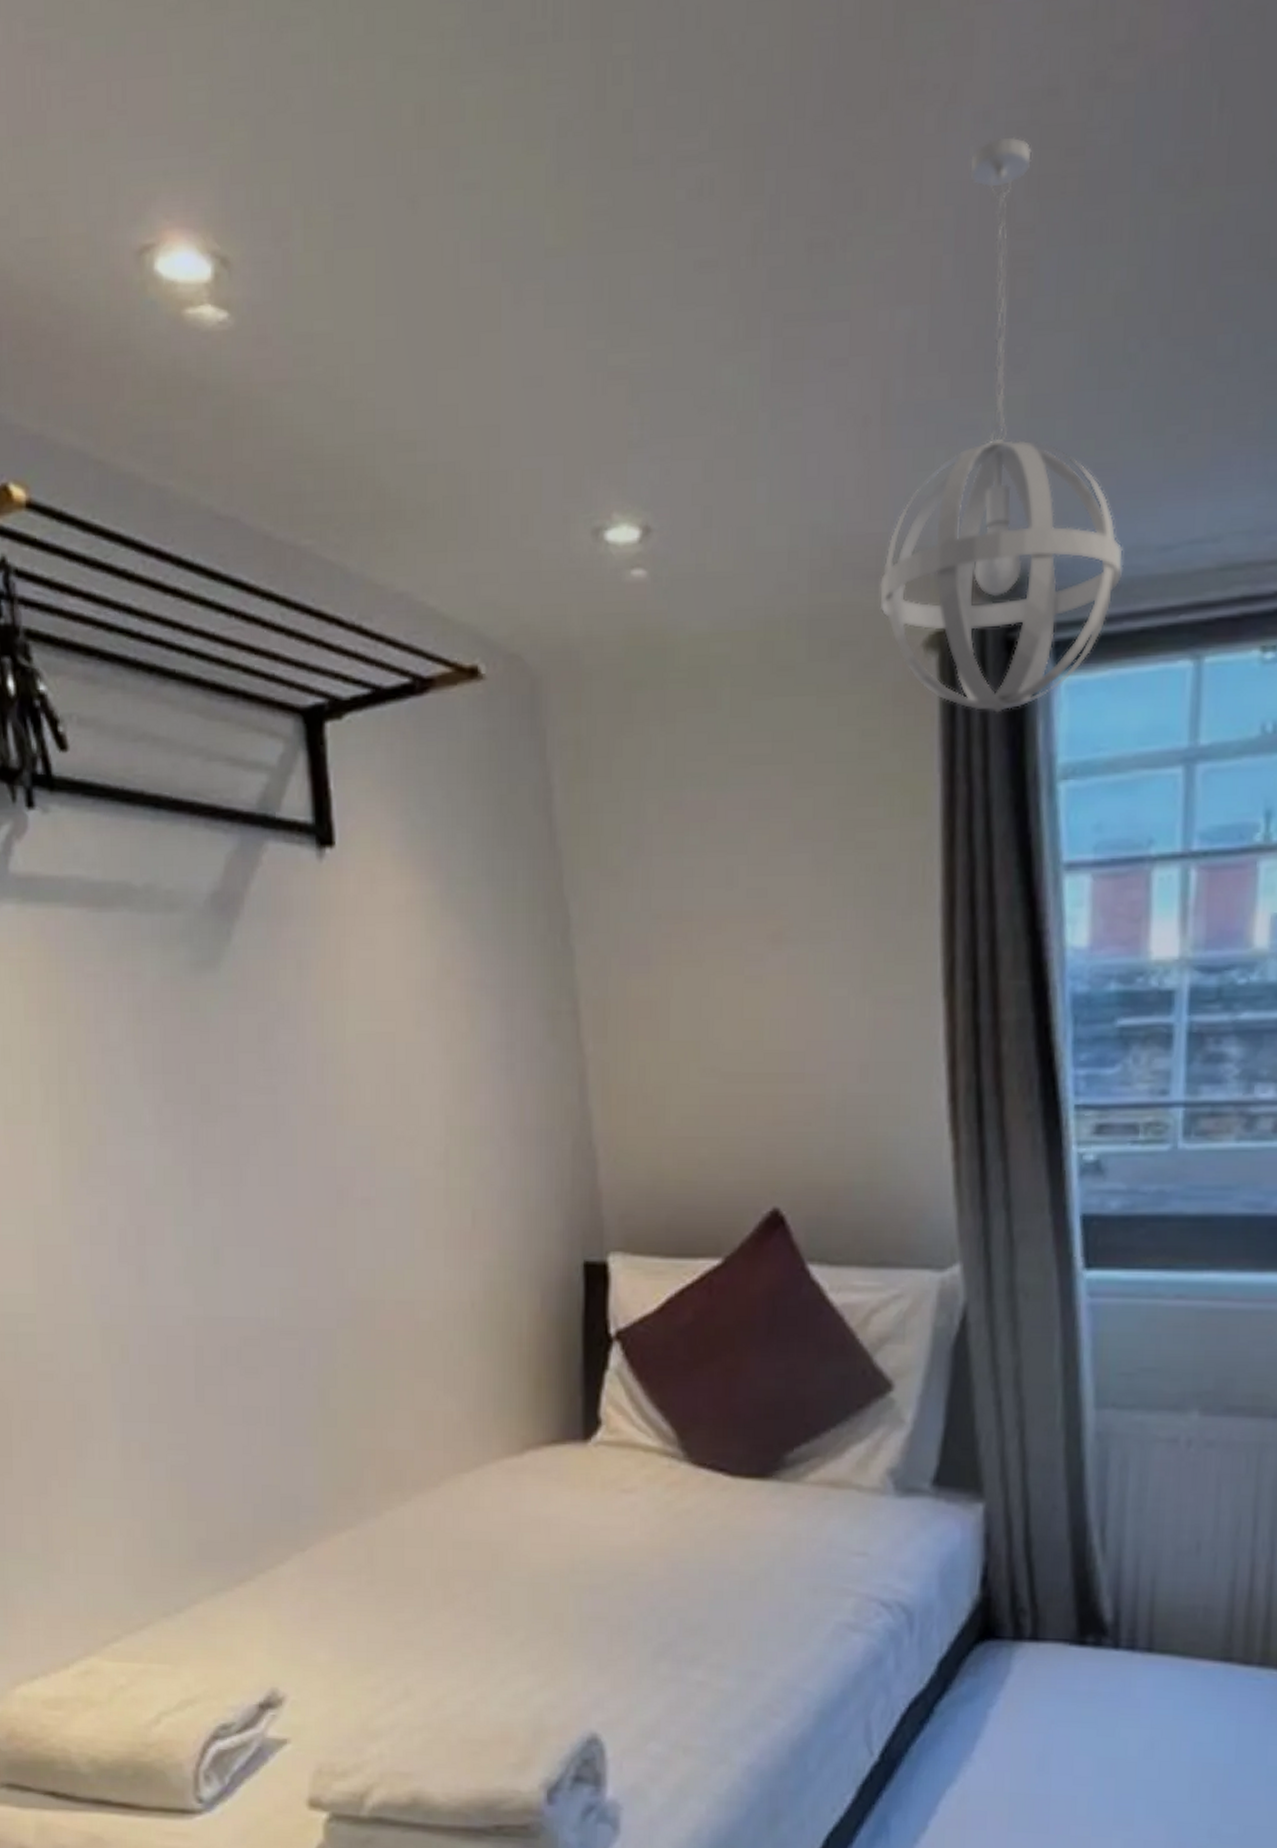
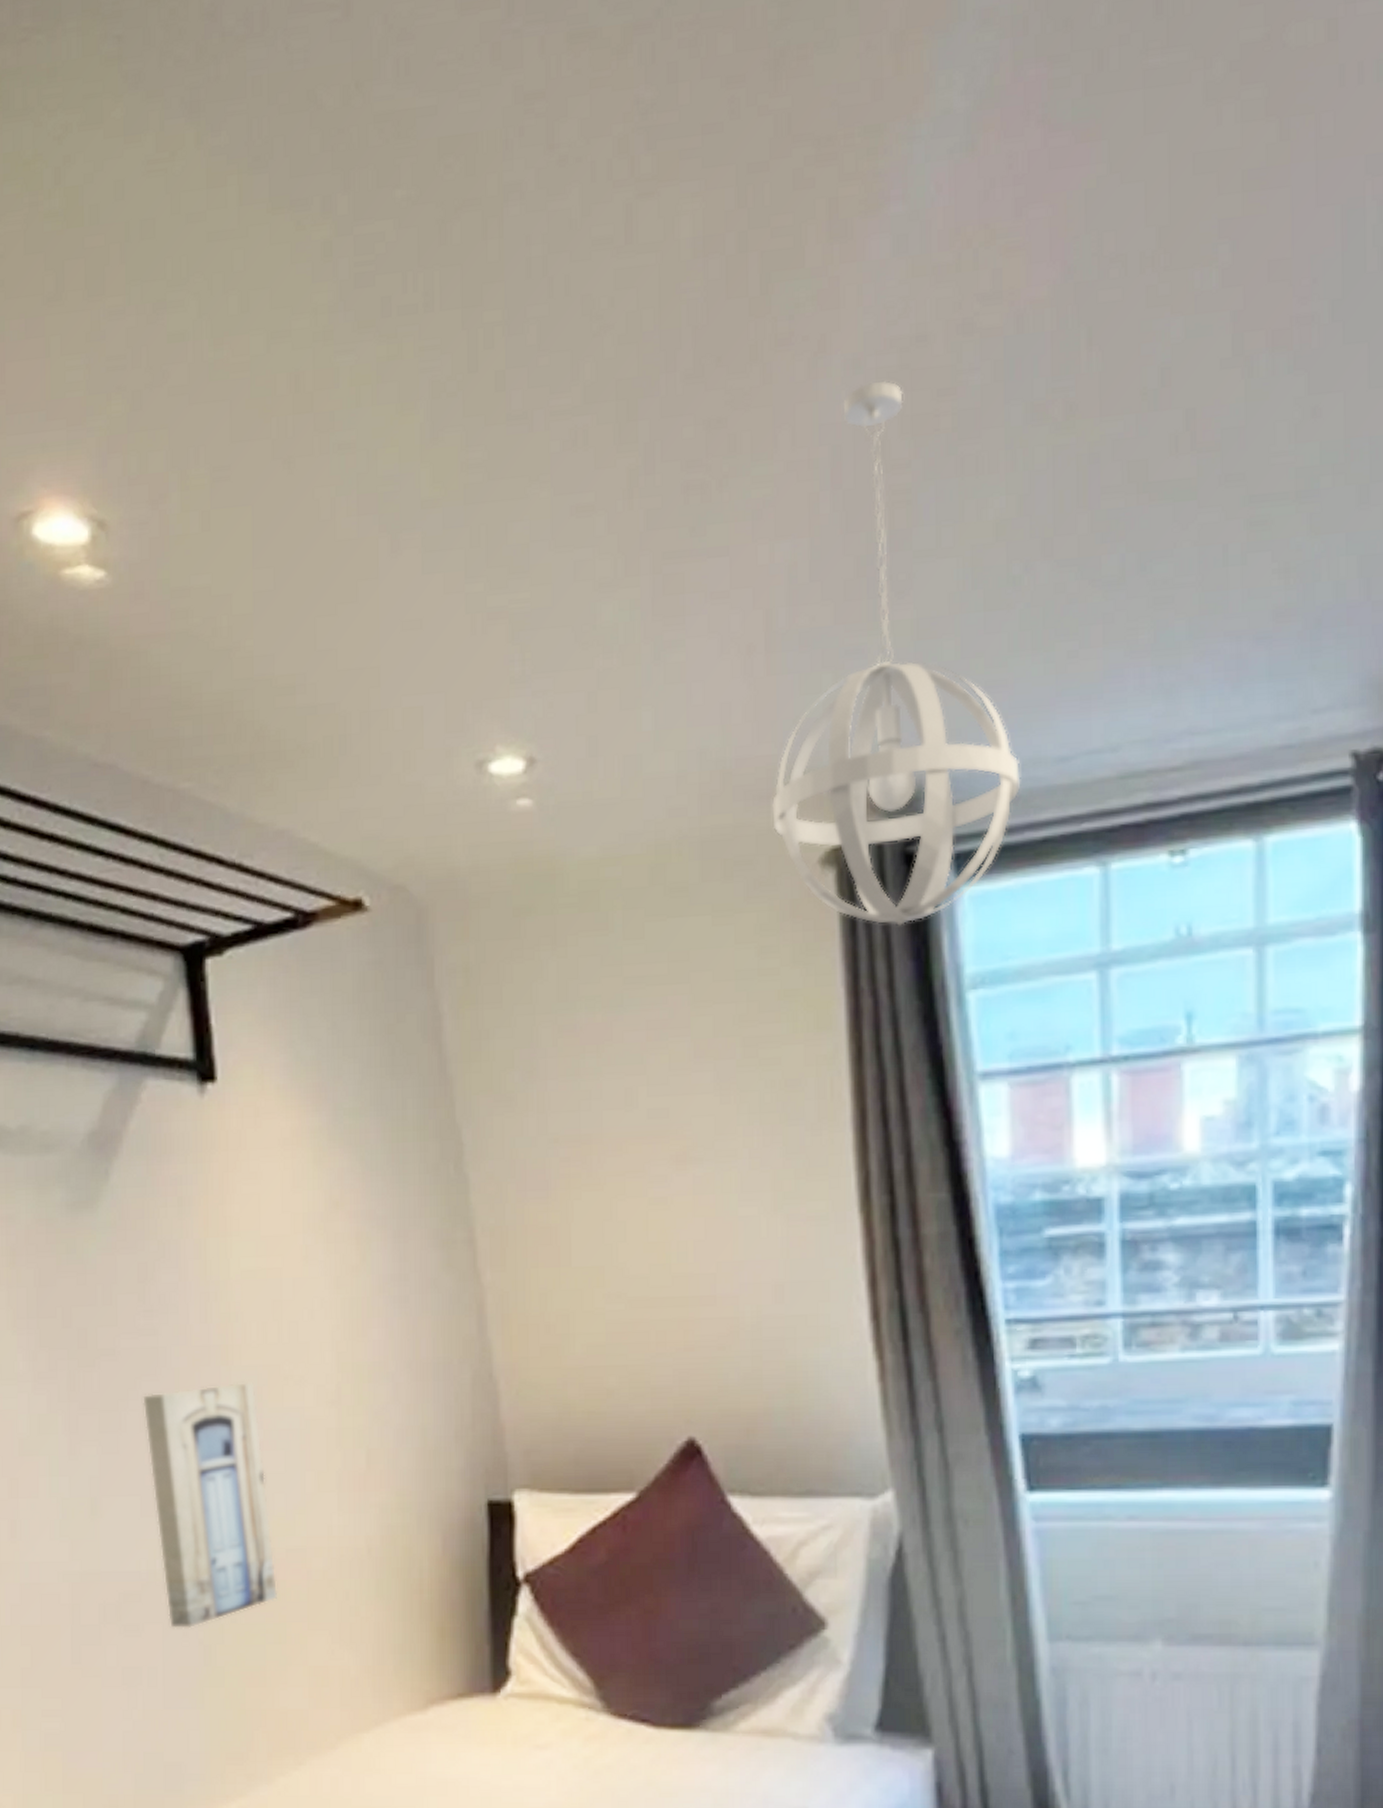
wall art: none [262,1141,388,1373] -> present [143,1381,278,1629]

